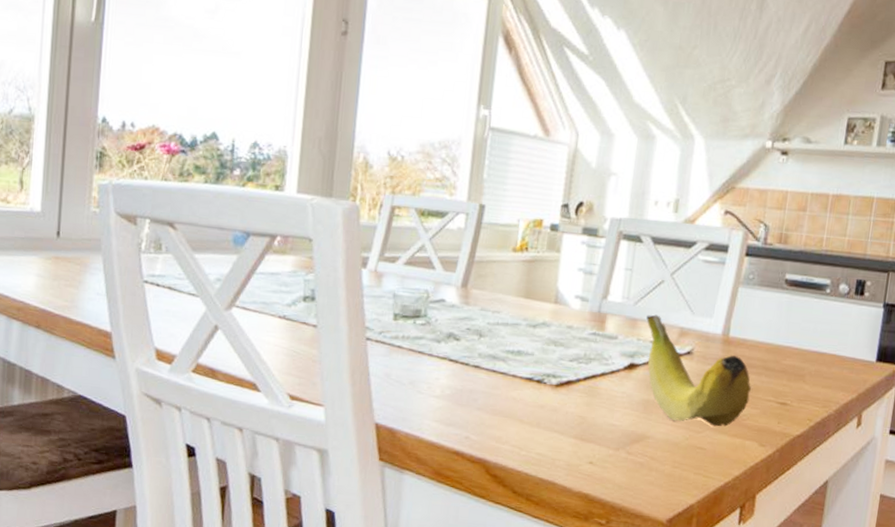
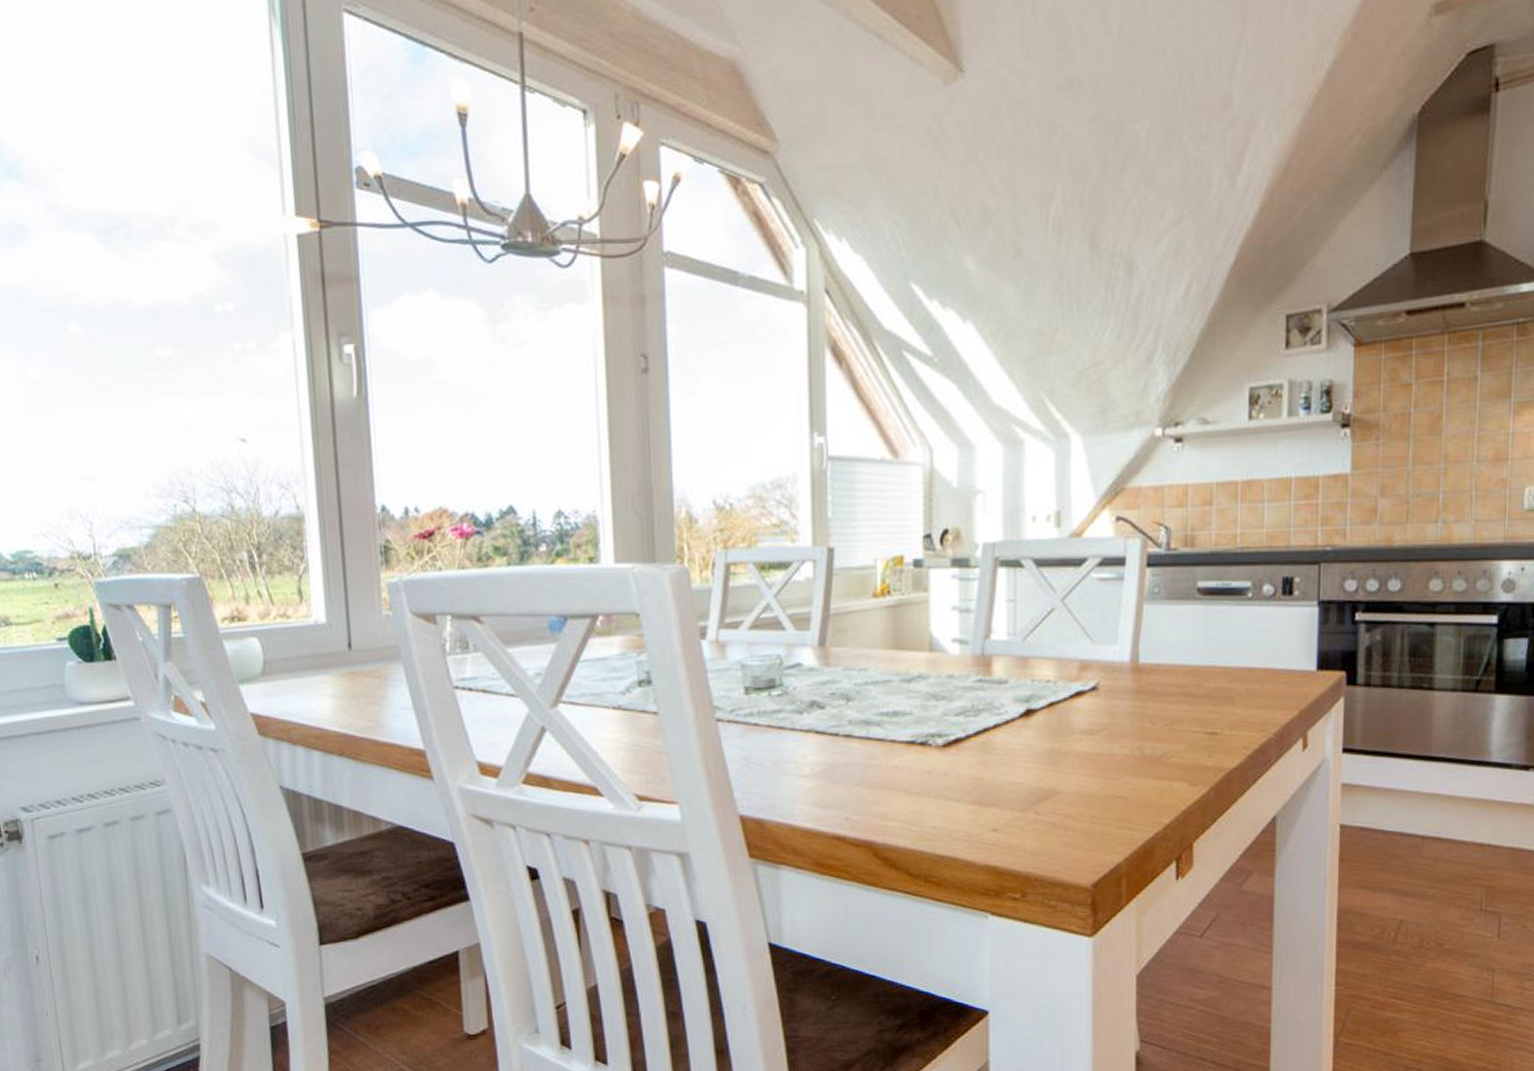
fruit: present [646,314,751,427] -> none [1039,649,1172,770]

